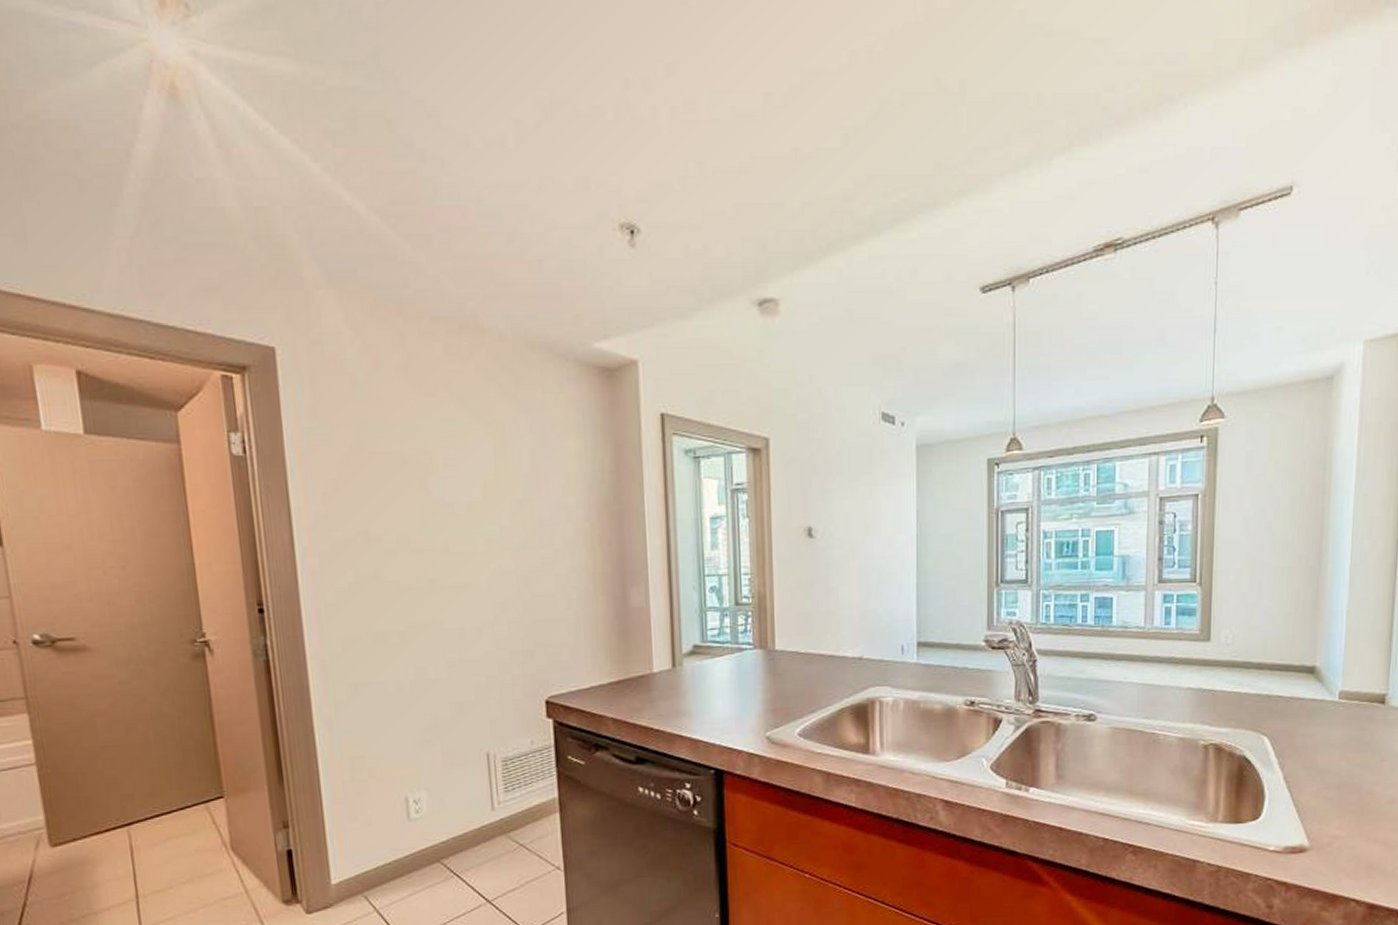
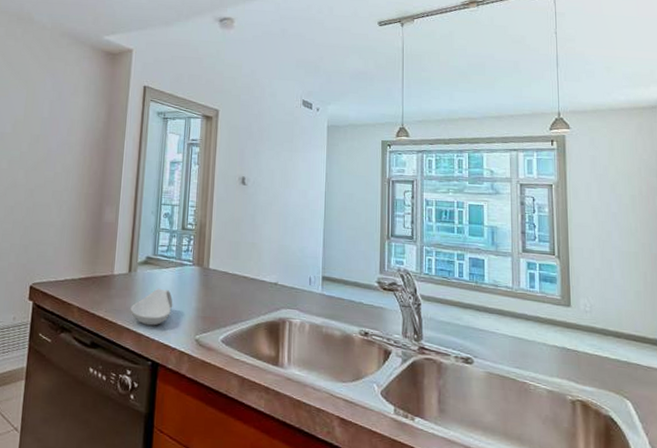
spoon rest: none [680,682,734,729] -> present [130,288,173,326]

